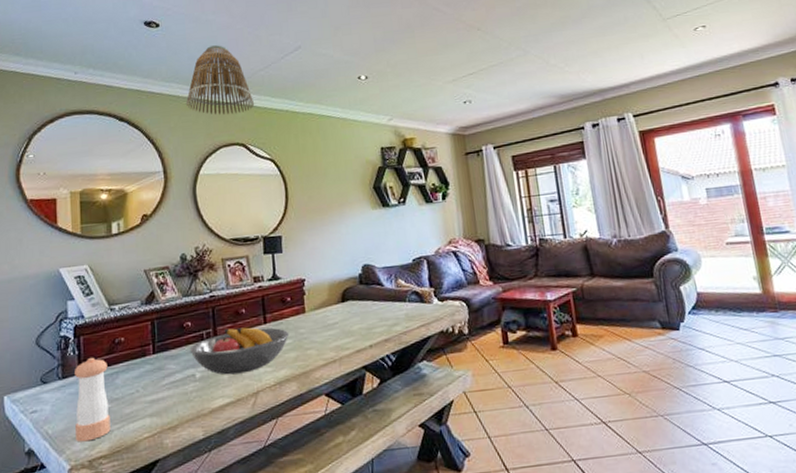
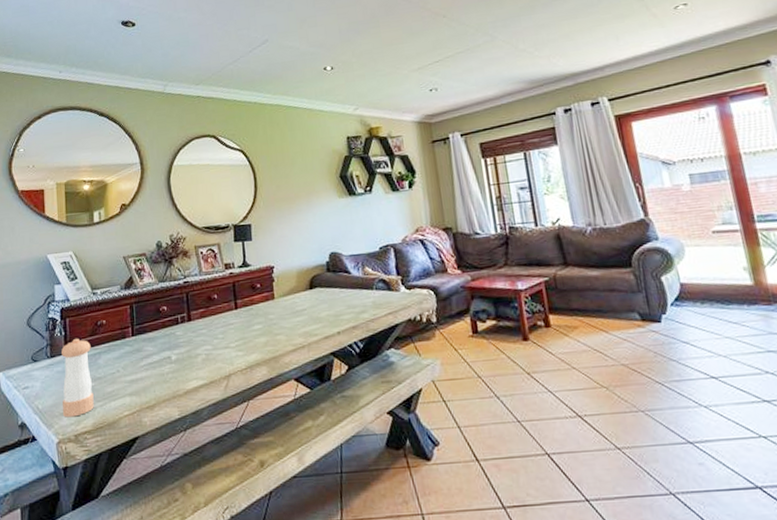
lamp shade: present [185,45,255,115] -> none [160,41,225,109]
fruit bowl: present [189,327,289,375] -> none [165,312,259,358]

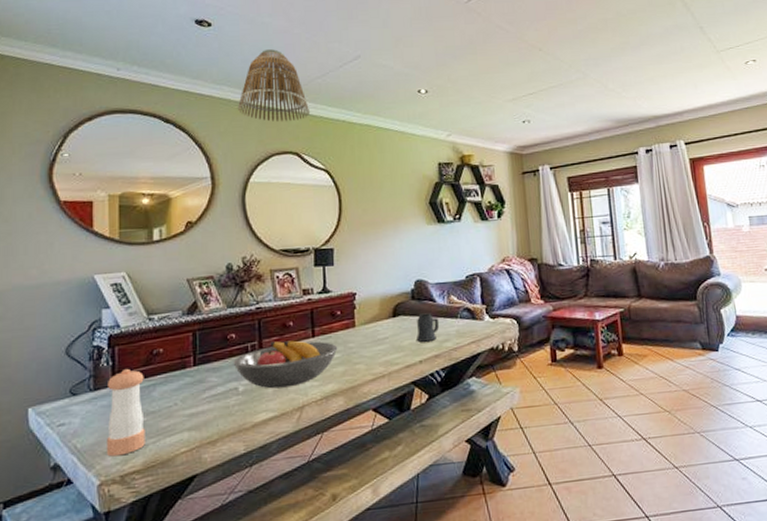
lamp shade: none [160,41,225,109] -> present [237,49,311,122]
fruit bowl: none [165,312,259,358] -> present [233,340,338,389]
mug: none [333,284,356,314] -> present [415,313,440,342]

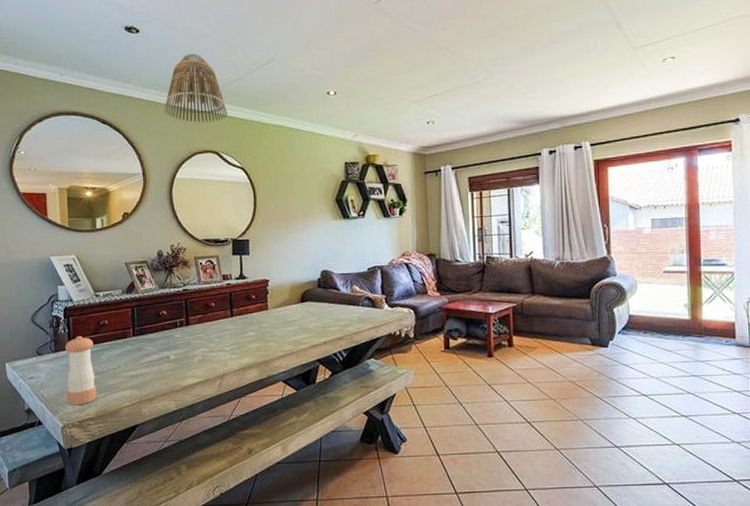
fruit bowl: present [233,340,338,389] -> none [165,318,253,359]
mug: present [415,313,440,342] -> none [321,300,343,326]

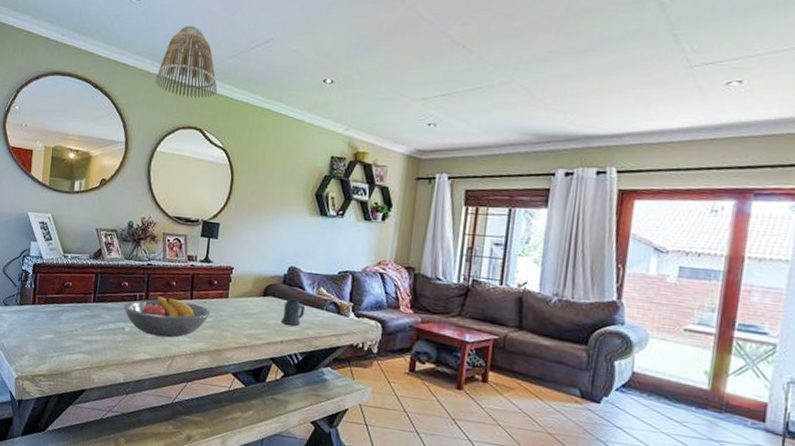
pepper shaker: present [65,335,97,406] -> none [24,292,56,361]
fruit bowl: none [165,318,253,359] -> present [123,295,211,338]
mug: none [321,300,343,326] -> present [280,298,306,326]

